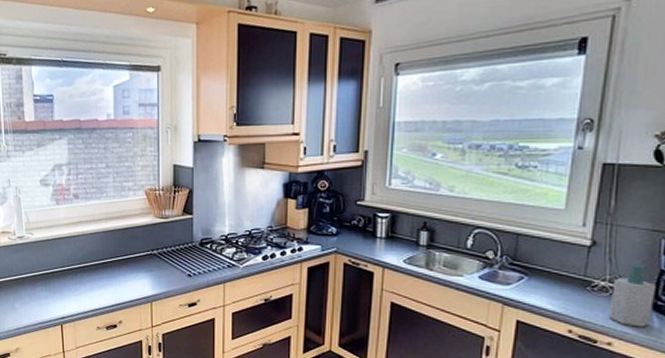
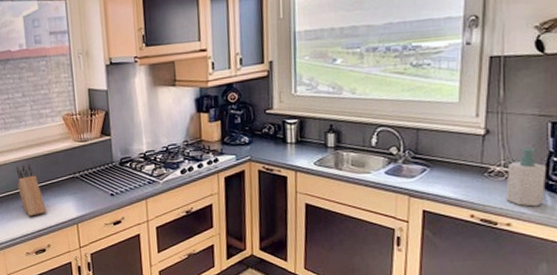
knife block: none [93,236,122,291] -> present [16,163,47,217]

